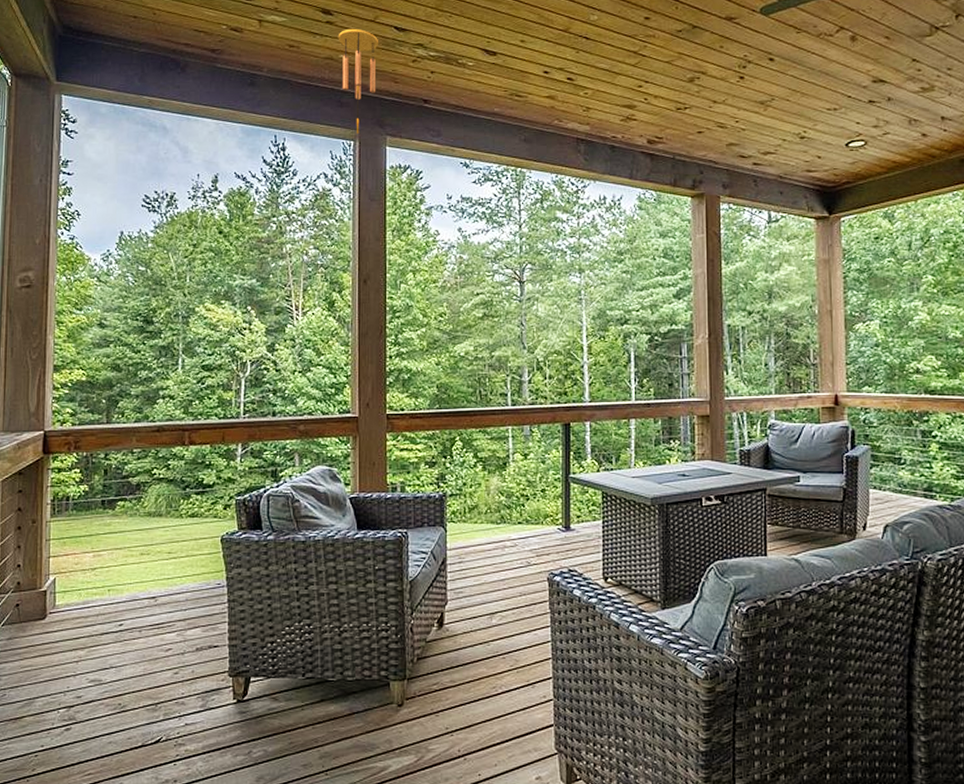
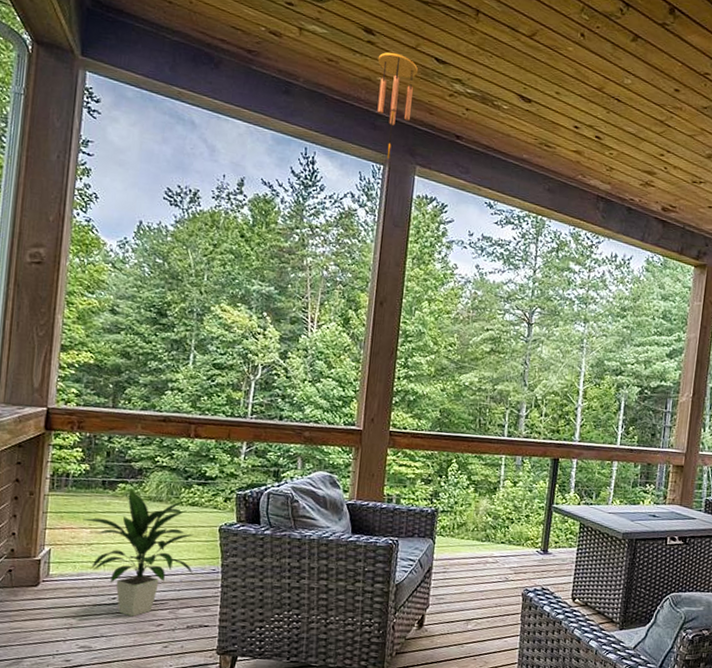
indoor plant: none [85,504,199,643] -> present [83,487,195,617]

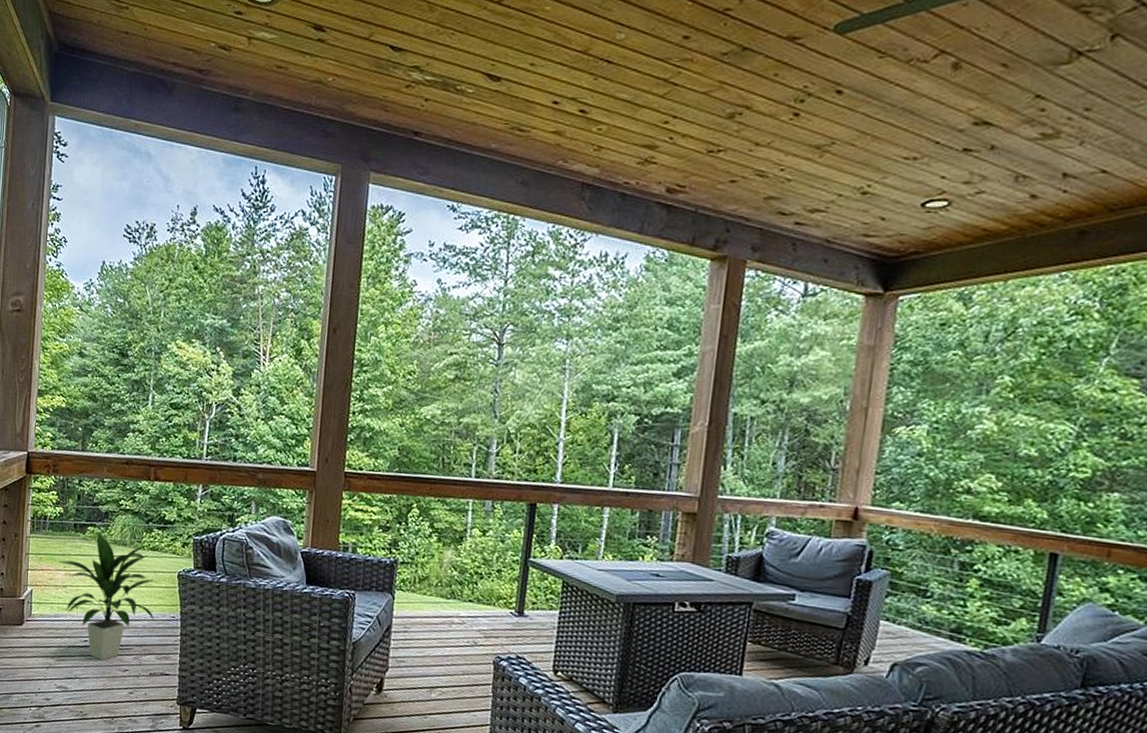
wind chime: present [377,52,418,159] -> none [328,47,371,168]

